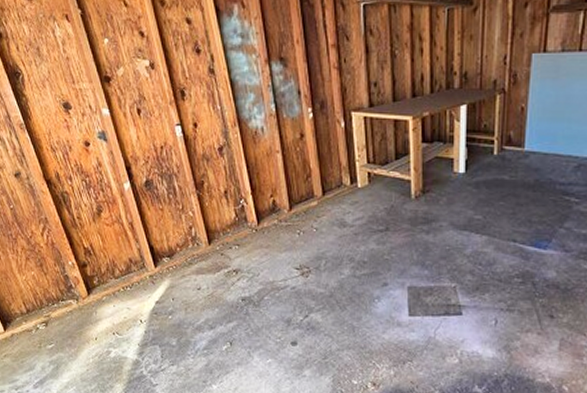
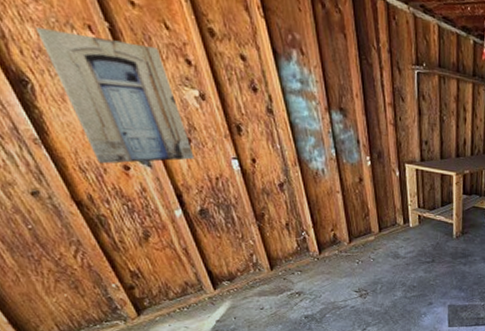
wall art: none [29,24,143,142] -> present [36,27,194,164]

